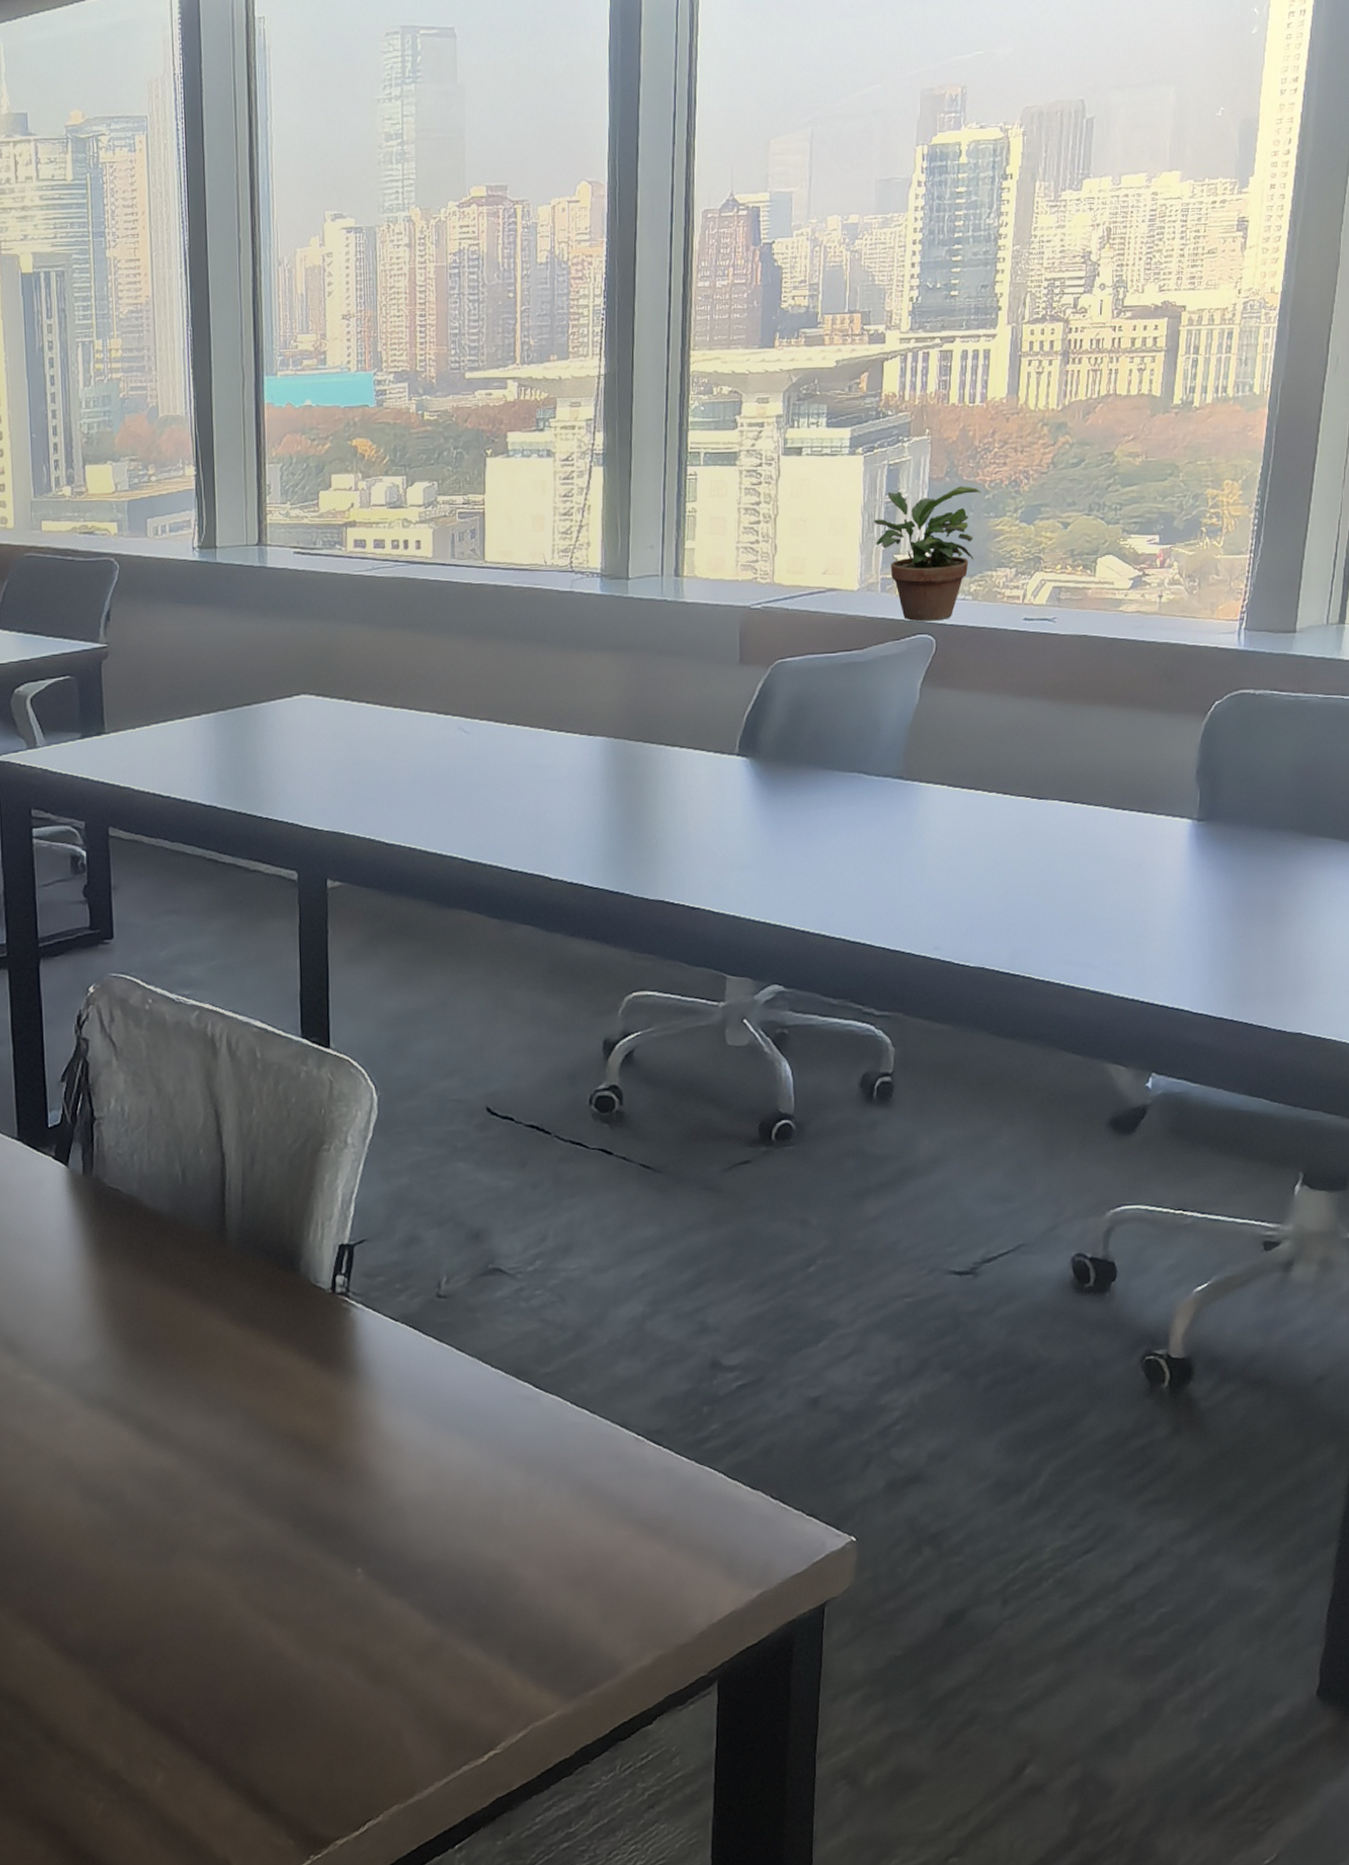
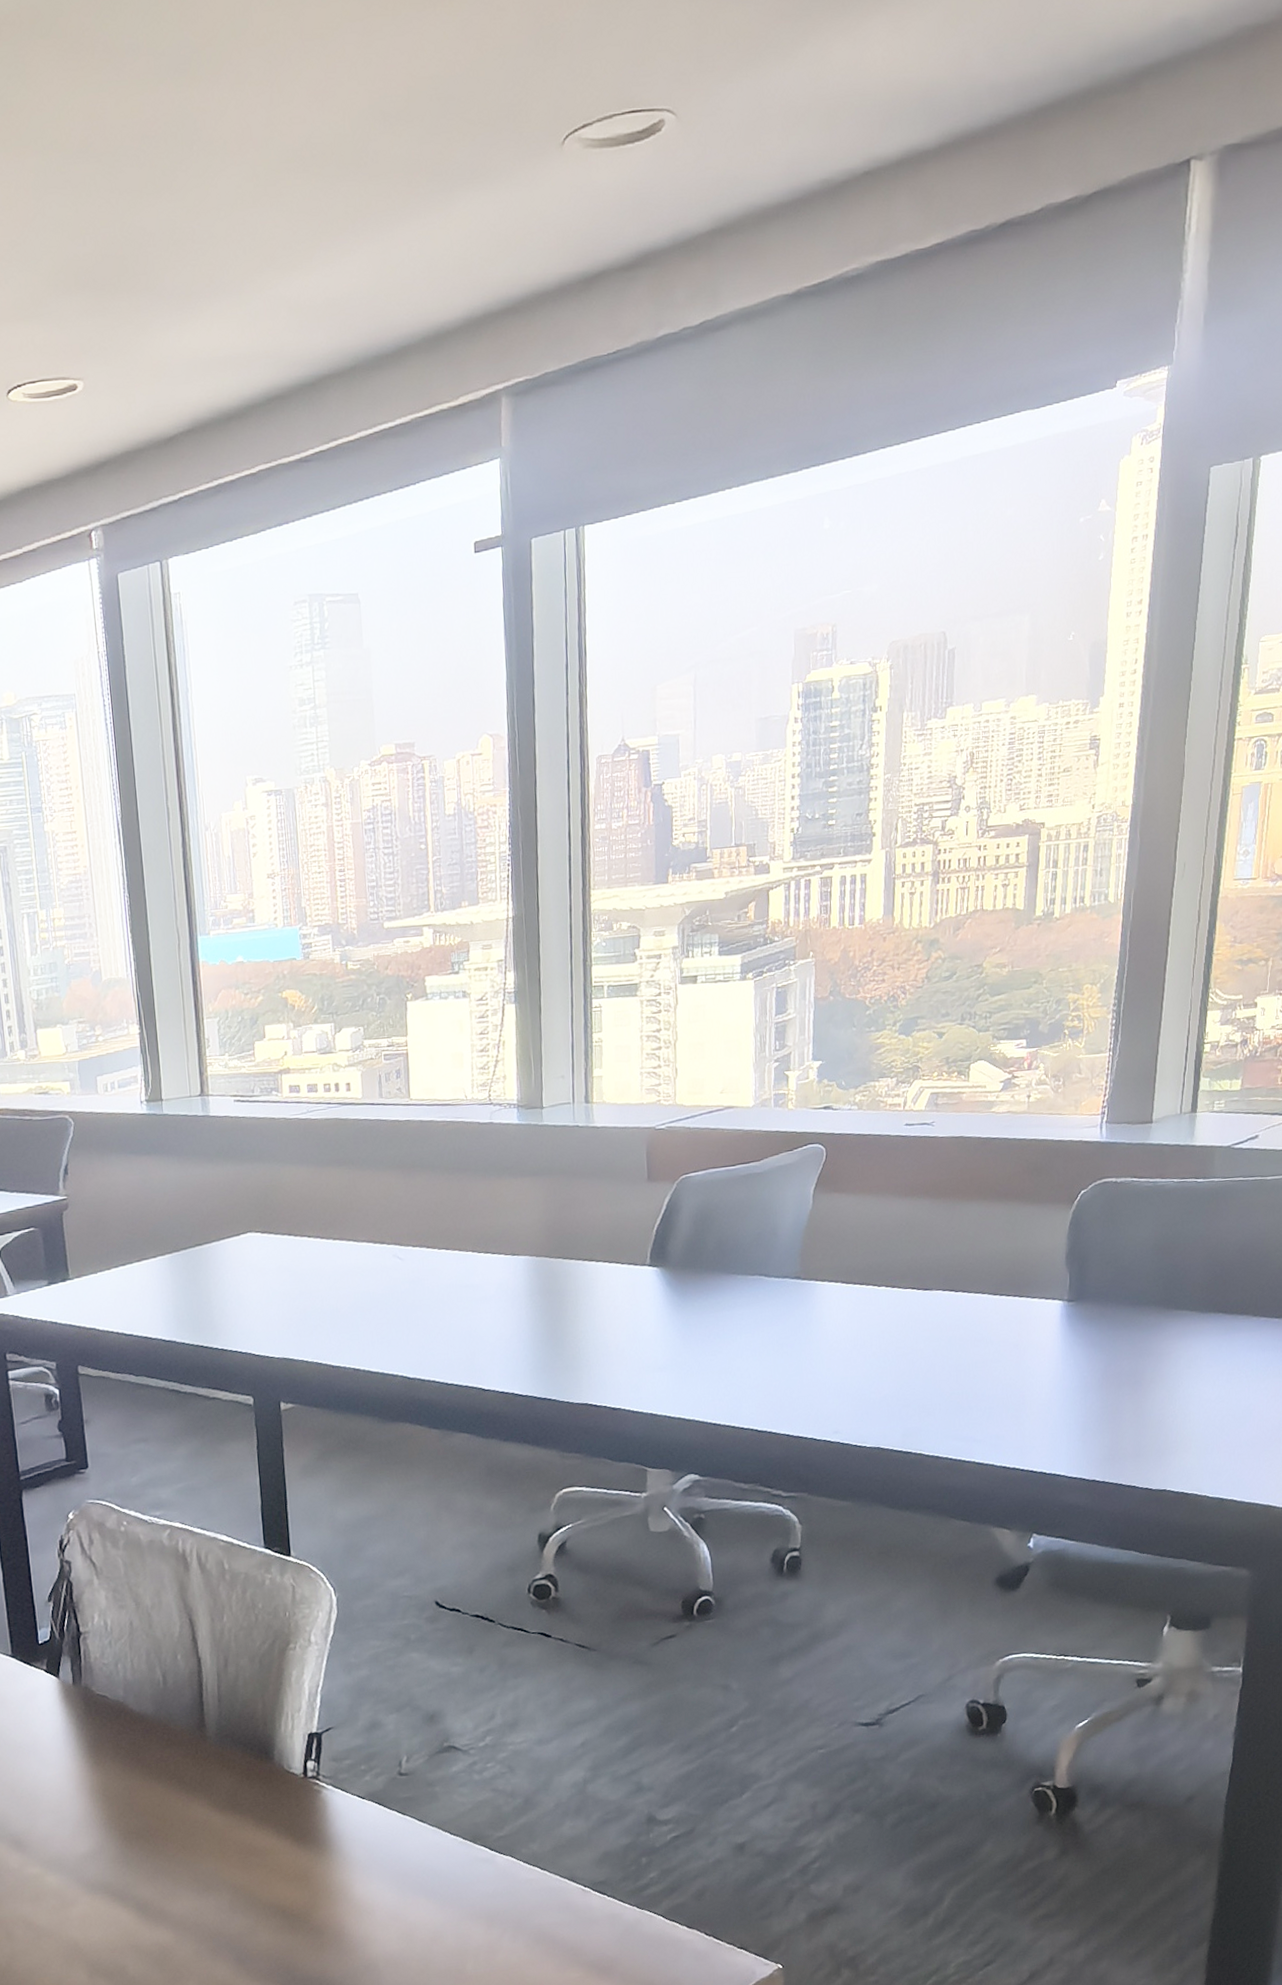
potted plant: present [874,486,982,621] -> none [765,1003,863,1132]

